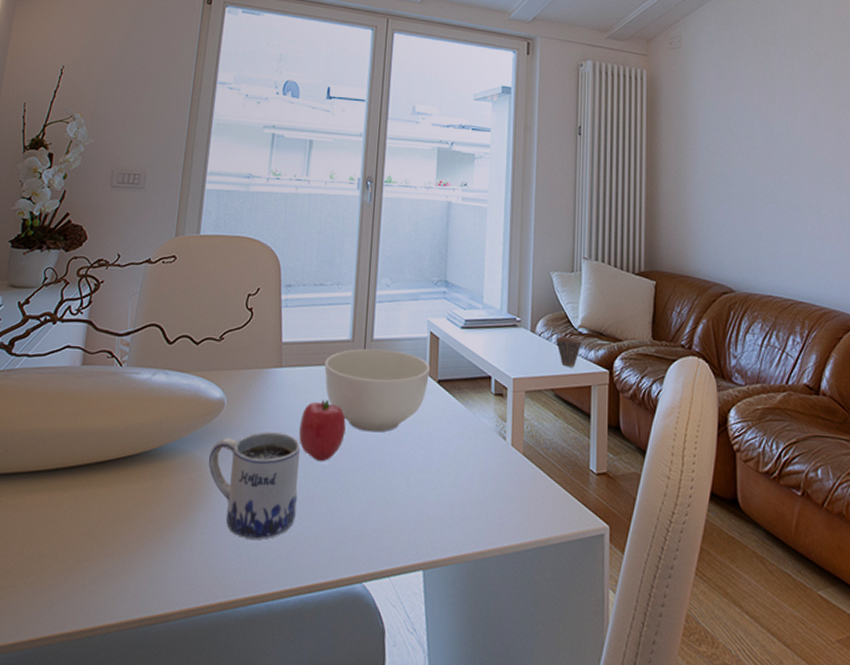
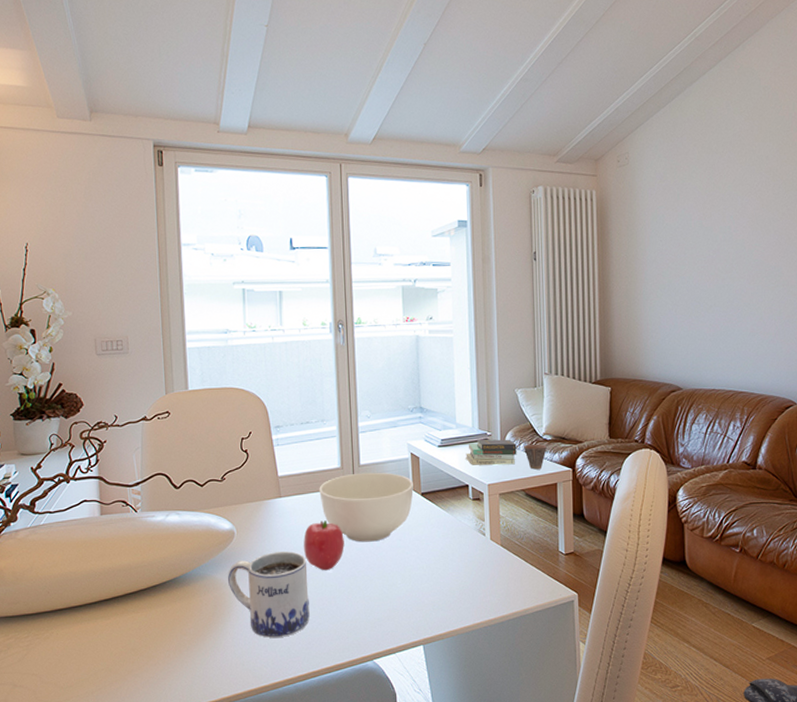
books: none [491,325,548,358] -> present [466,439,517,466]

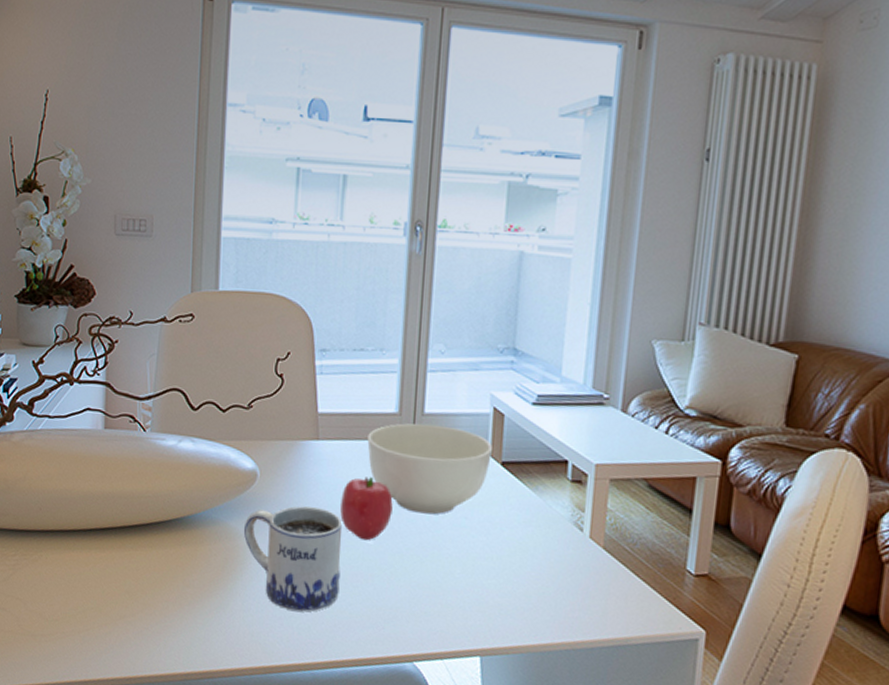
books: present [466,439,517,466] -> none [569,403,644,443]
cup: present [524,443,547,470] -> none [654,417,688,455]

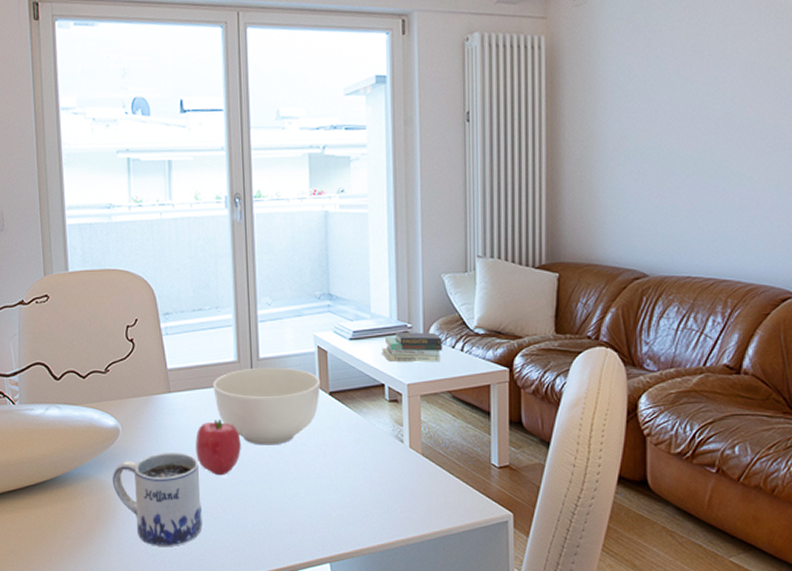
books: none [569,403,644,443] -> present [382,332,443,363]

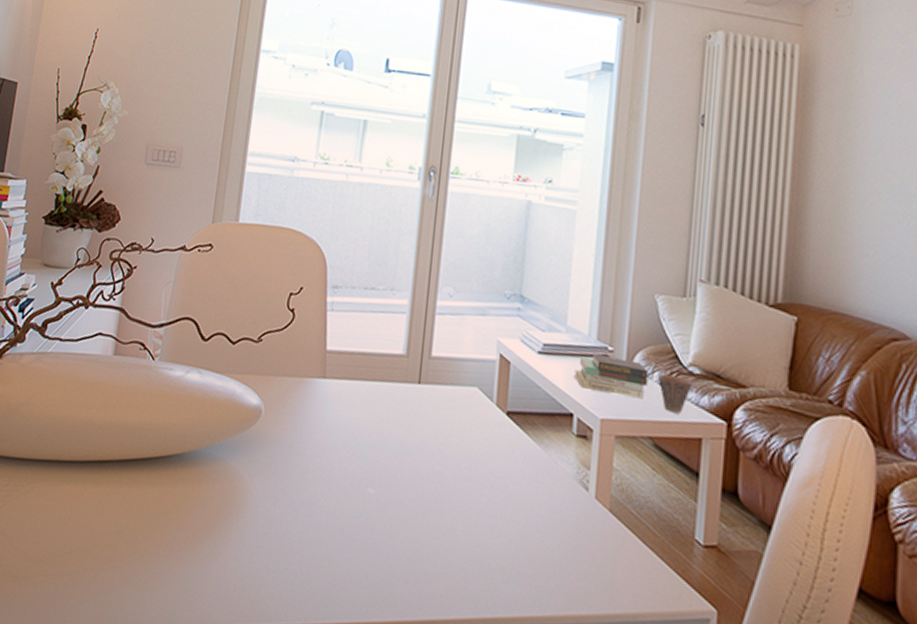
mug: present [112,453,202,546] -> none [242,447,345,566]
fruit: present [195,420,241,476] -> none [342,420,397,489]
bowl: present [213,367,321,445] -> none [373,365,499,464]
cup: none [451,338,479,369] -> present [658,373,692,414]

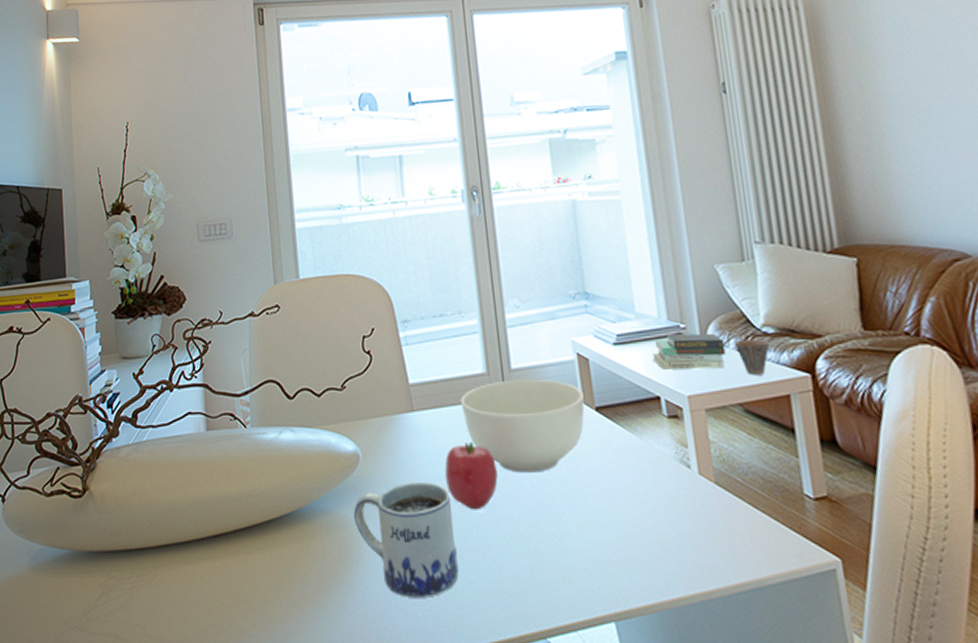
mug: none [242,447,345,566] -> present [353,482,459,598]
fruit: none [342,420,397,489] -> present [444,442,498,510]
bowl: none [373,365,499,464] -> present [460,378,585,473]

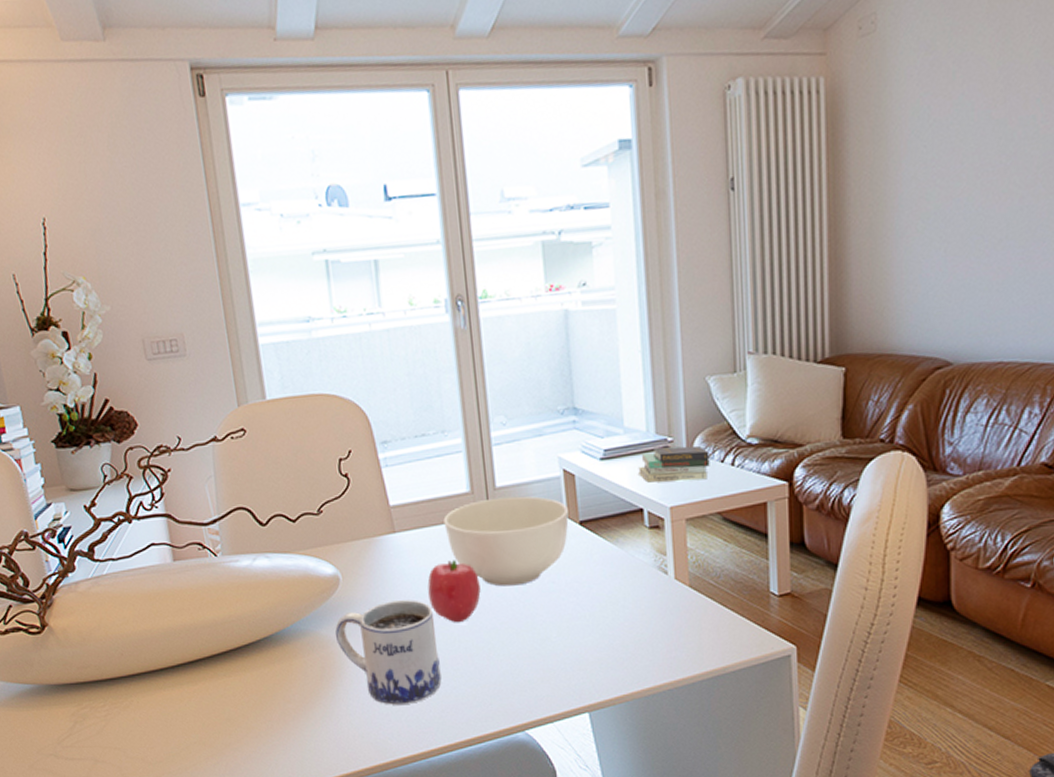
cup: present [735,339,770,376] -> none [719,450,752,486]

